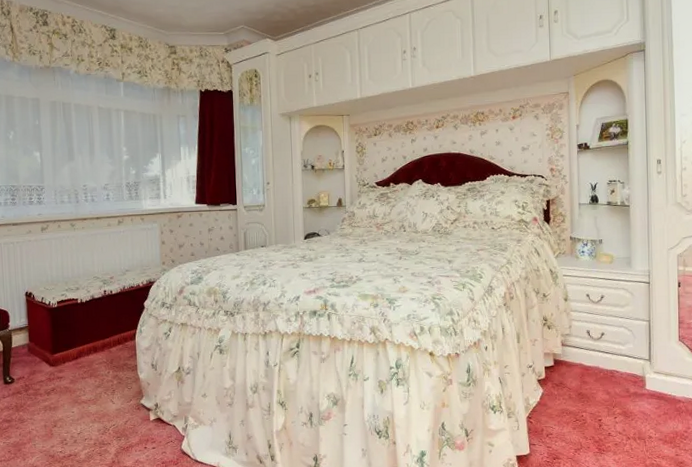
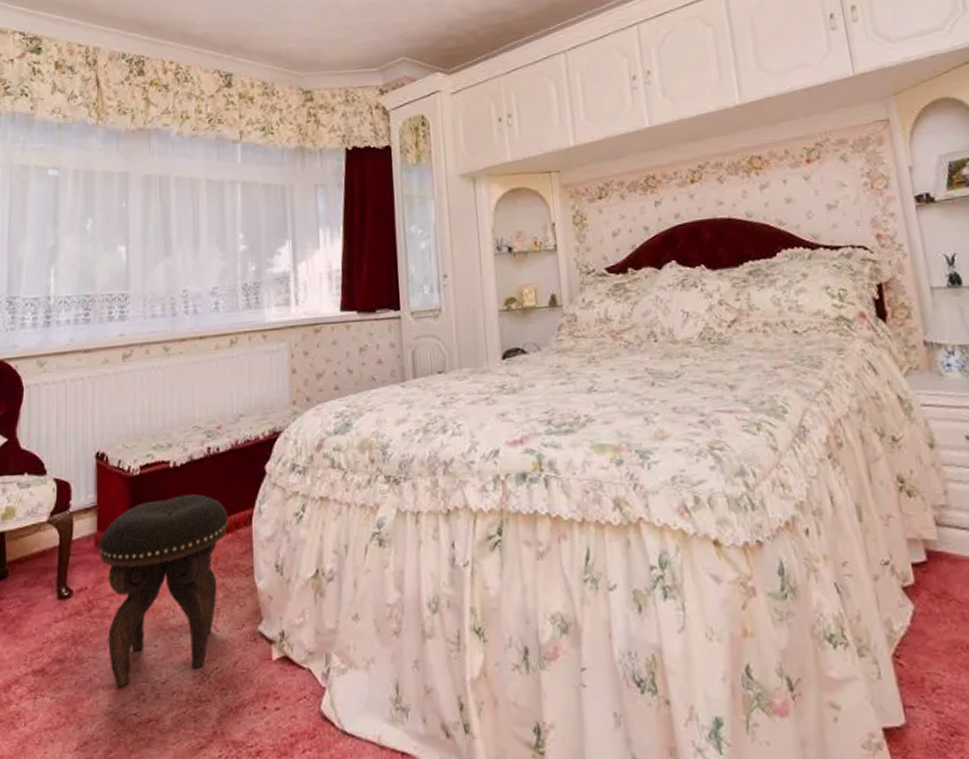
footstool: none [31,320,119,436] -> present [99,494,228,687]

